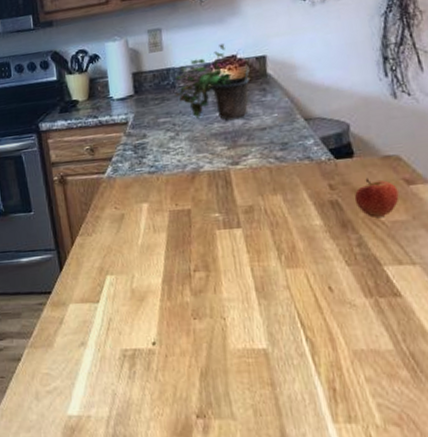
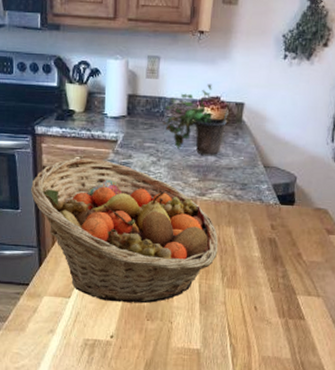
fruit basket: none [42,145,268,302] -> present [31,158,219,304]
apple: present [354,178,399,218] -> none [287,224,320,257]

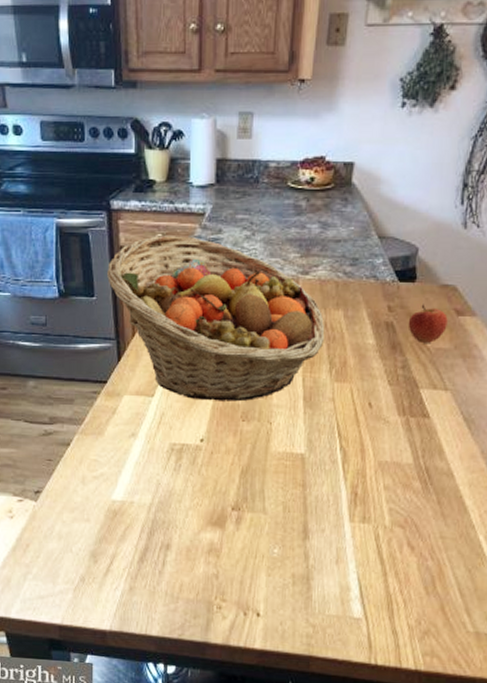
potted plant: present [162,84,229,155] -> none [257,142,335,226]
apple: none [287,224,320,257] -> present [408,304,448,343]

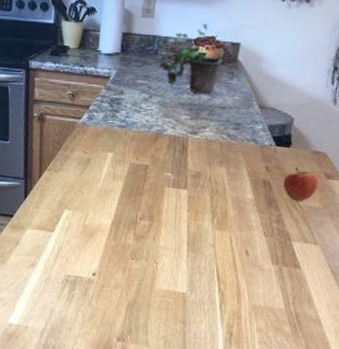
fruit basket: present [107,236,325,402] -> none [21,93,209,242]
potted plant: none [257,142,335,226] -> present [156,24,224,94]

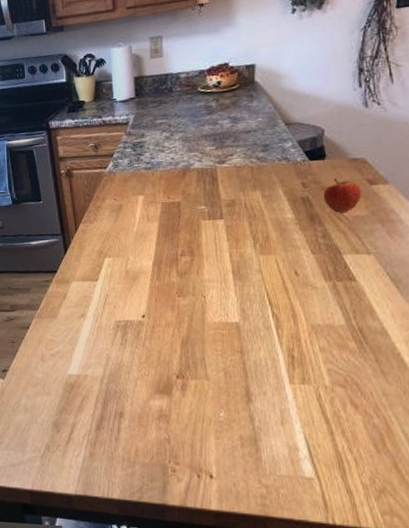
potted plant: present [156,24,224,94] -> none [171,52,239,123]

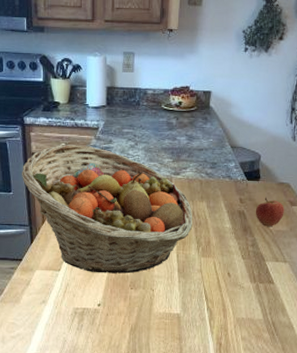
fruit basket: none [50,143,246,281] -> present [22,145,193,274]

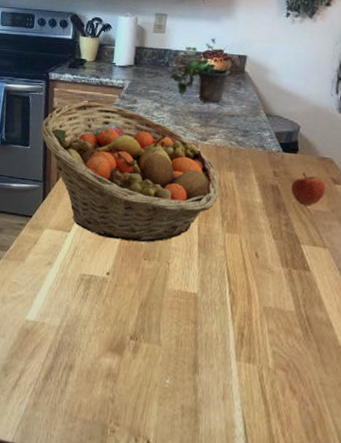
potted plant: none [138,75,197,138] -> present [167,38,231,103]

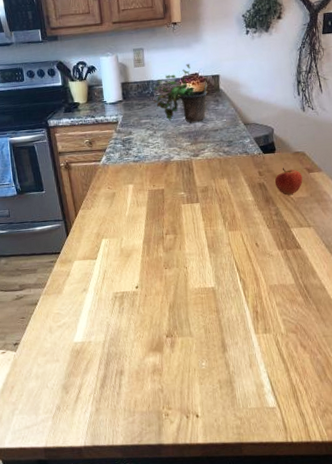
fruit basket: present [41,102,219,243] -> none [51,139,217,257]

